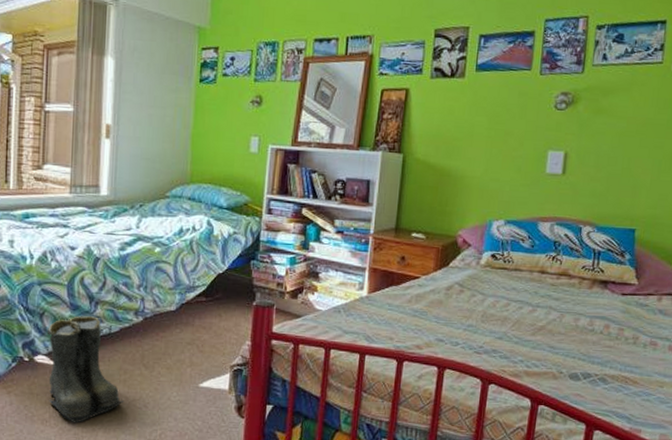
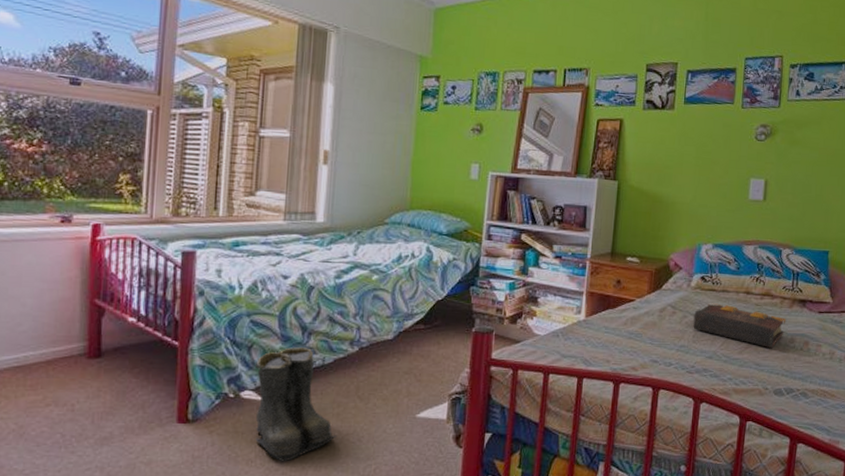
book: none [482,281,585,331] -> present [693,302,786,349]

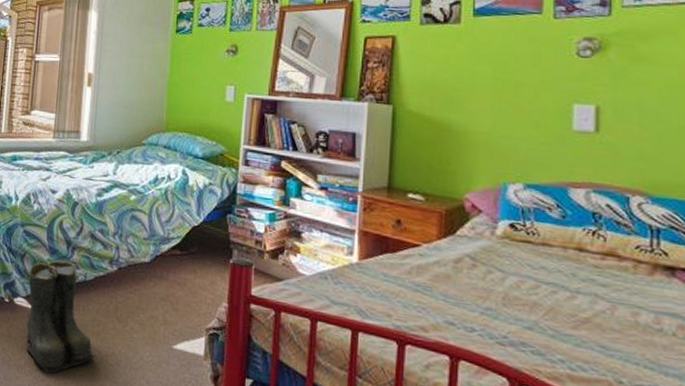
book: present [693,302,786,349] -> none [502,257,645,328]

